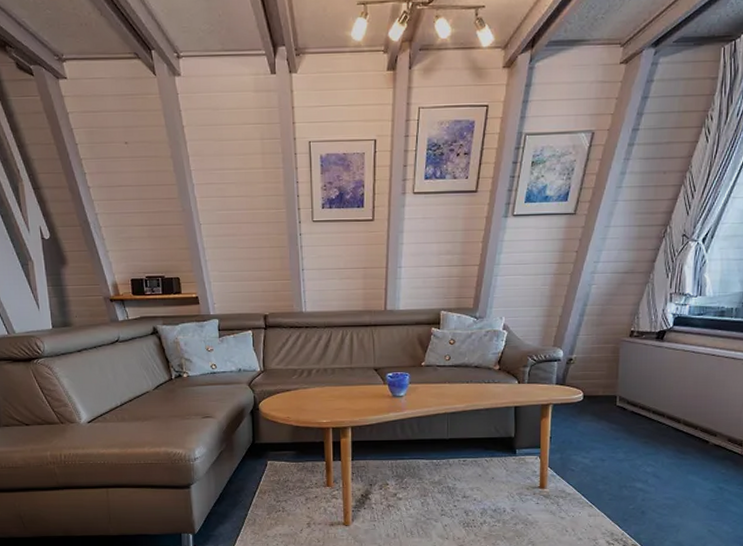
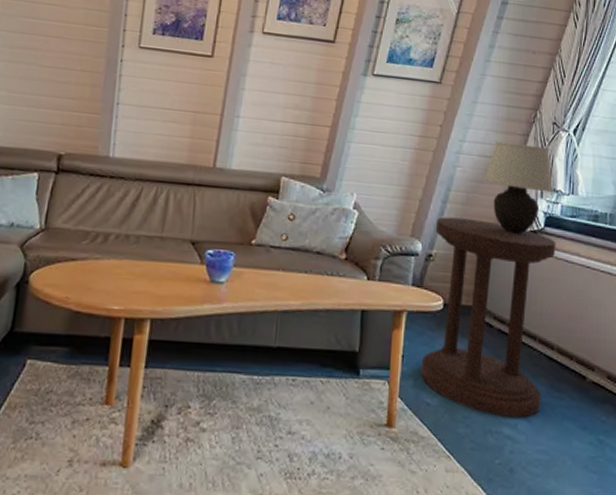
side table: none [566,326,684,475] -> present [420,216,556,418]
table lamp: none [618,257,682,334] -> present [484,141,554,234]

